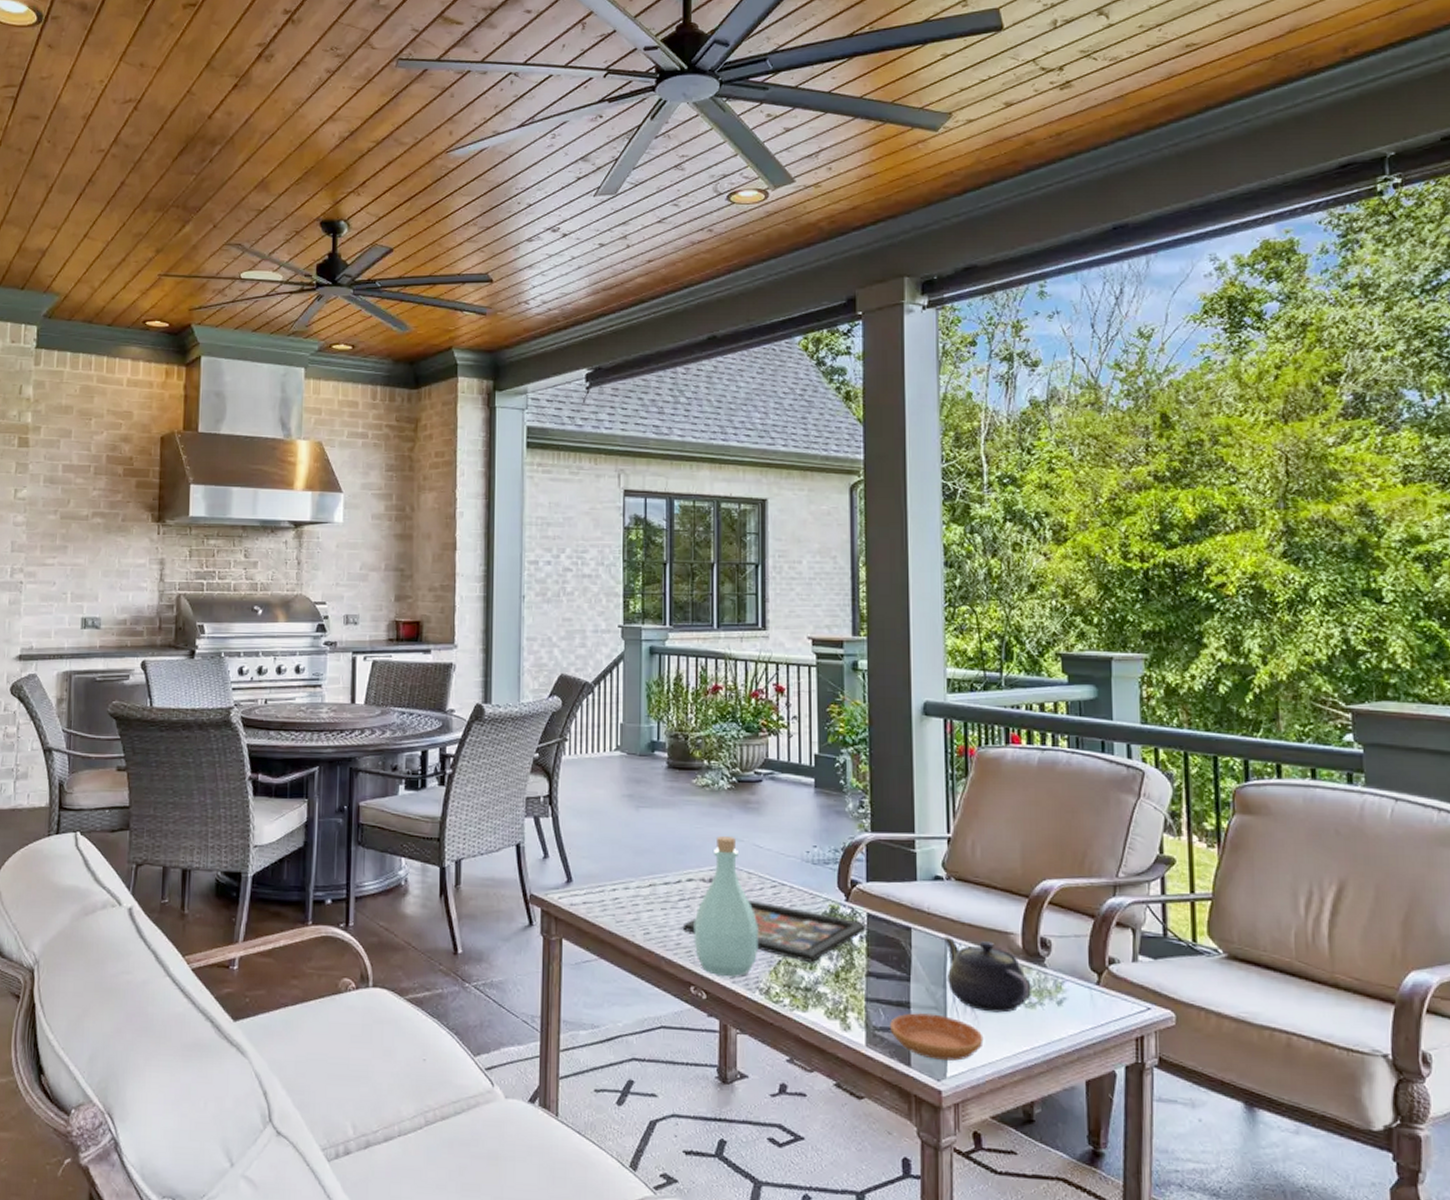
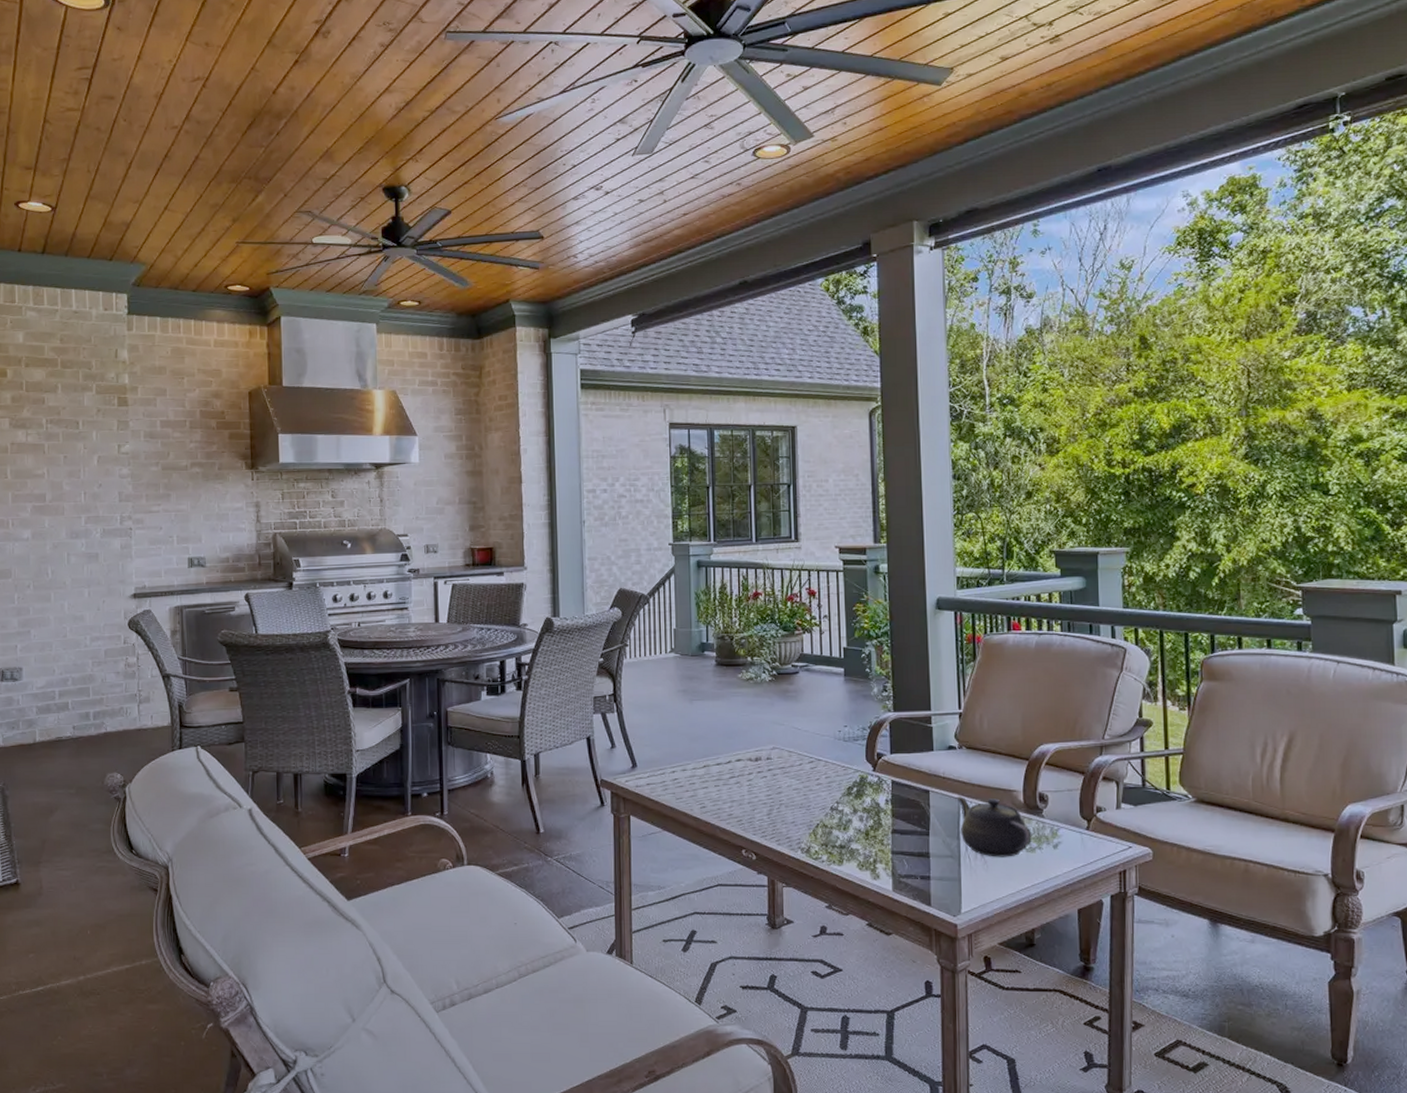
decorative tray: present [682,900,866,962] -> none [733,775,890,824]
bottle: present [694,836,759,976] -> none [743,722,800,839]
saucer: present [890,1013,984,1061] -> none [913,861,992,899]

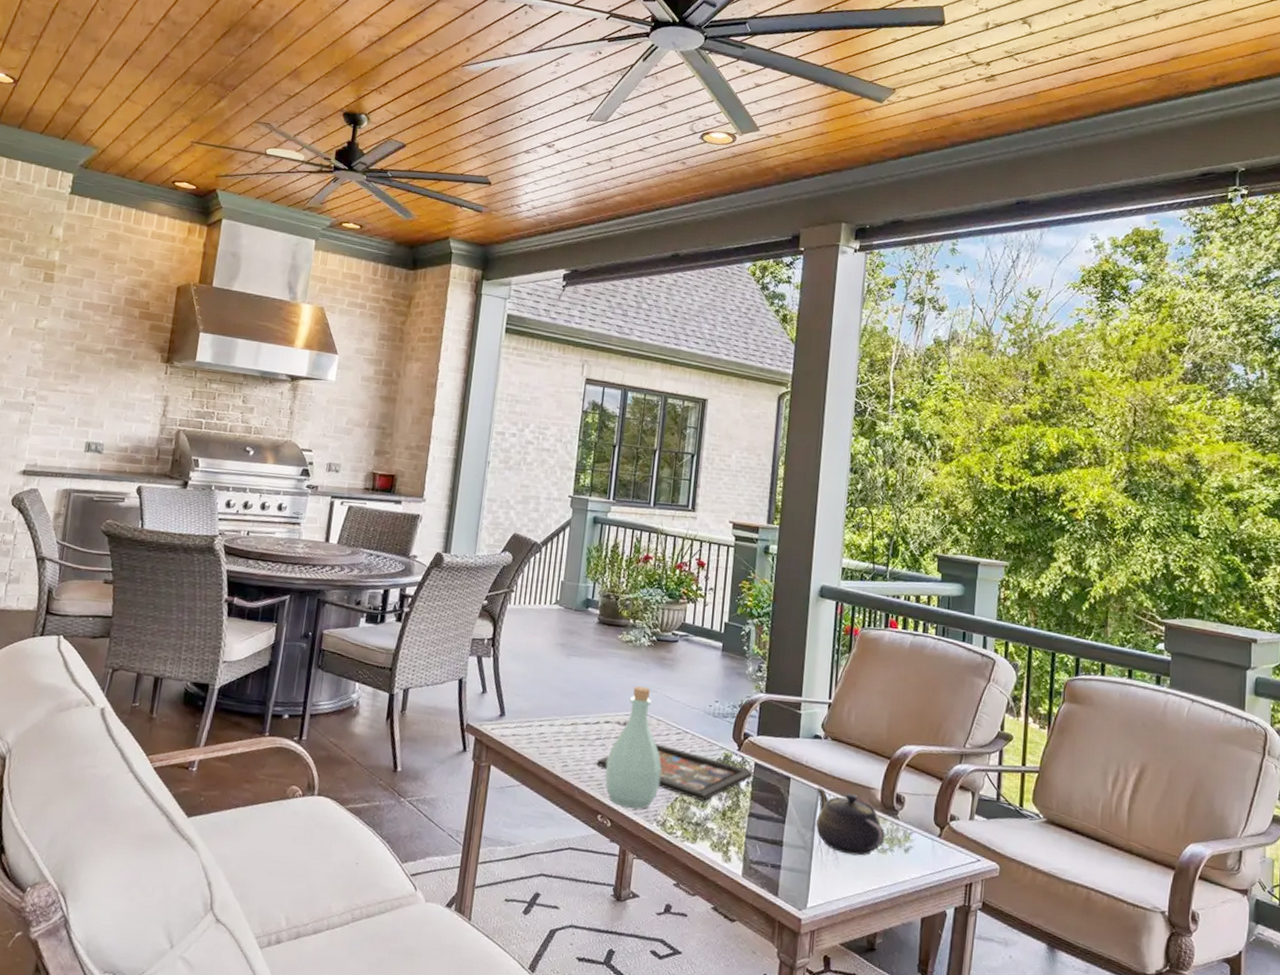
decorative tray: none [733,775,890,824] -> present [596,743,752,801]
bottle: none [743,722,800,839] -> present [605,686,662,809]

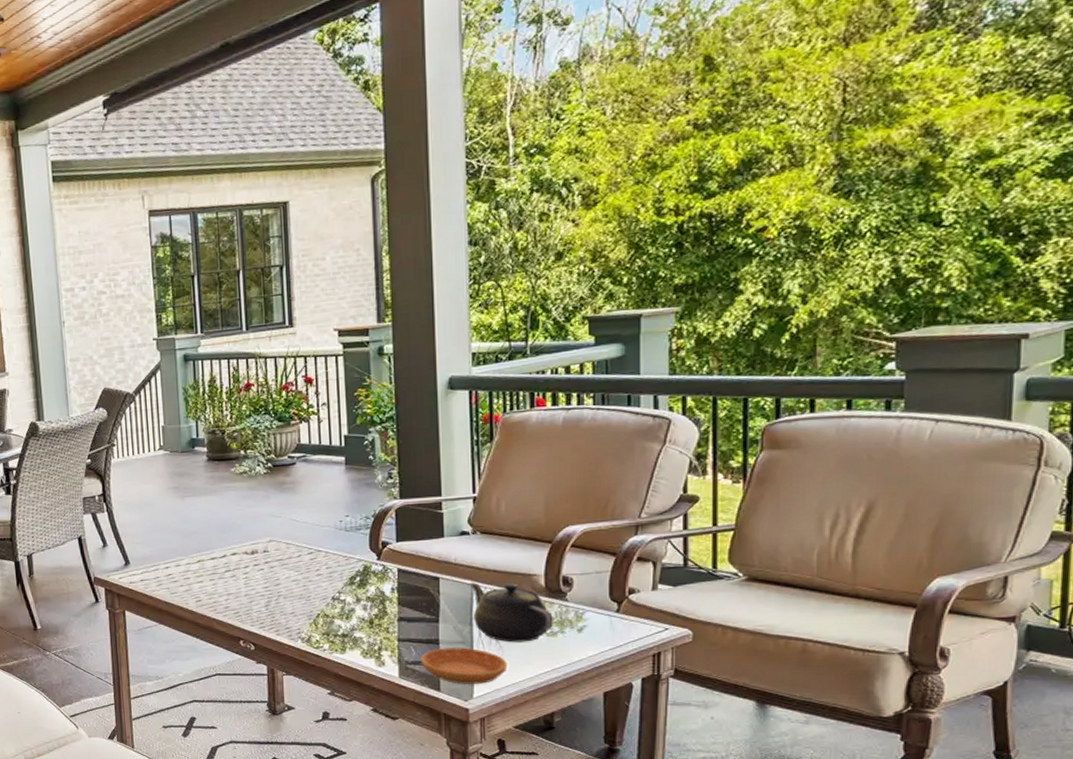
decorative tray: present [596,743,752,801] -> none [229,566,397,613]
bottle: present [605,686,662,809] -> none [239,514,299,630]
saucer: none [764,850,841,894] -> present [421,647,508,684]

